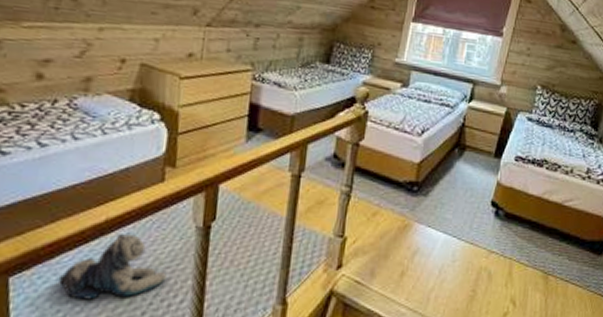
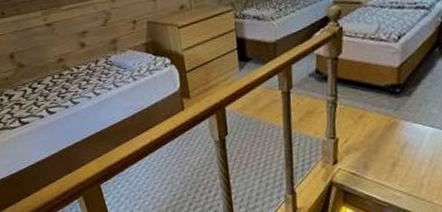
plush toy: present [58,234,167,300] -> none [130,150,201,197]

